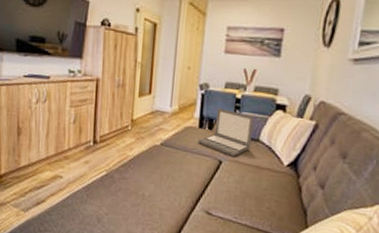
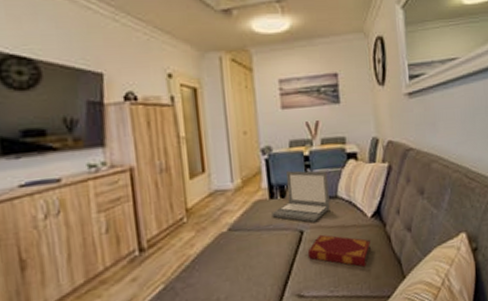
hardback book: none [221,168,283,207] -> present [307,234,372,267]

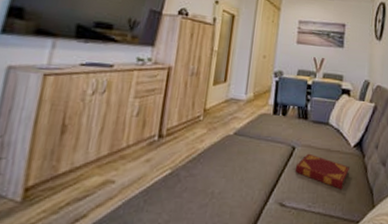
laptop: present [271,170,330,222] -> none [272,94,324,141]

